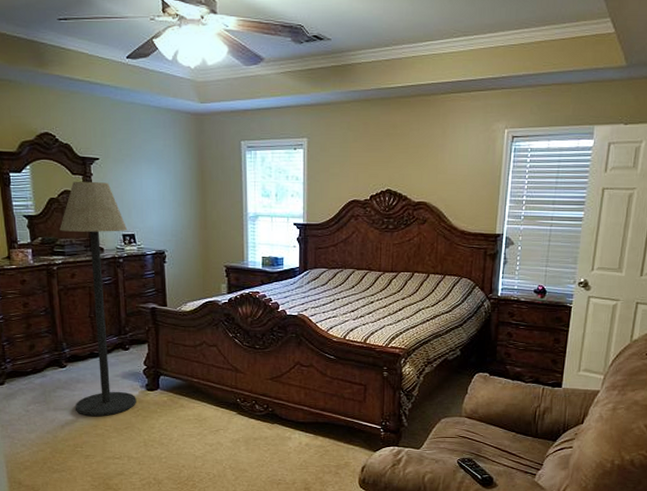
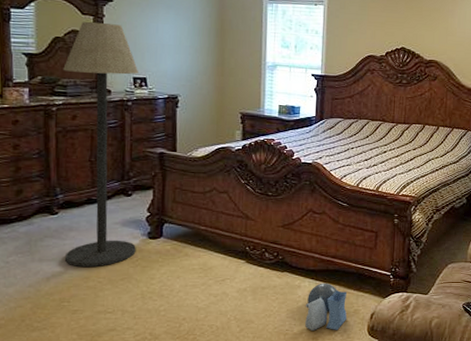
shopping bag: none [296,435,338,482] -> present [305,282,348,332]

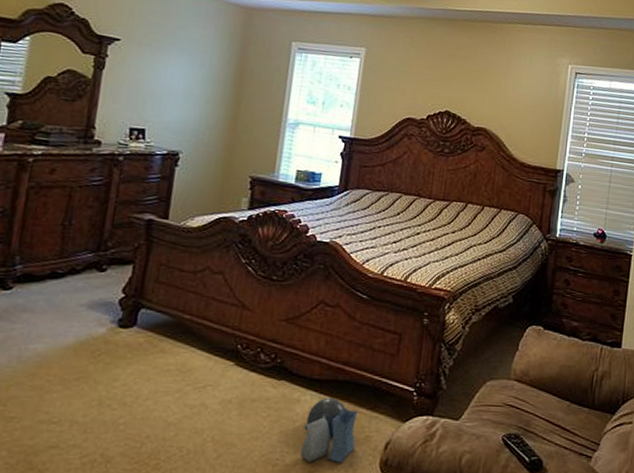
floor lamp: present [63,22,139,266] -> none [10,61,138,360]

